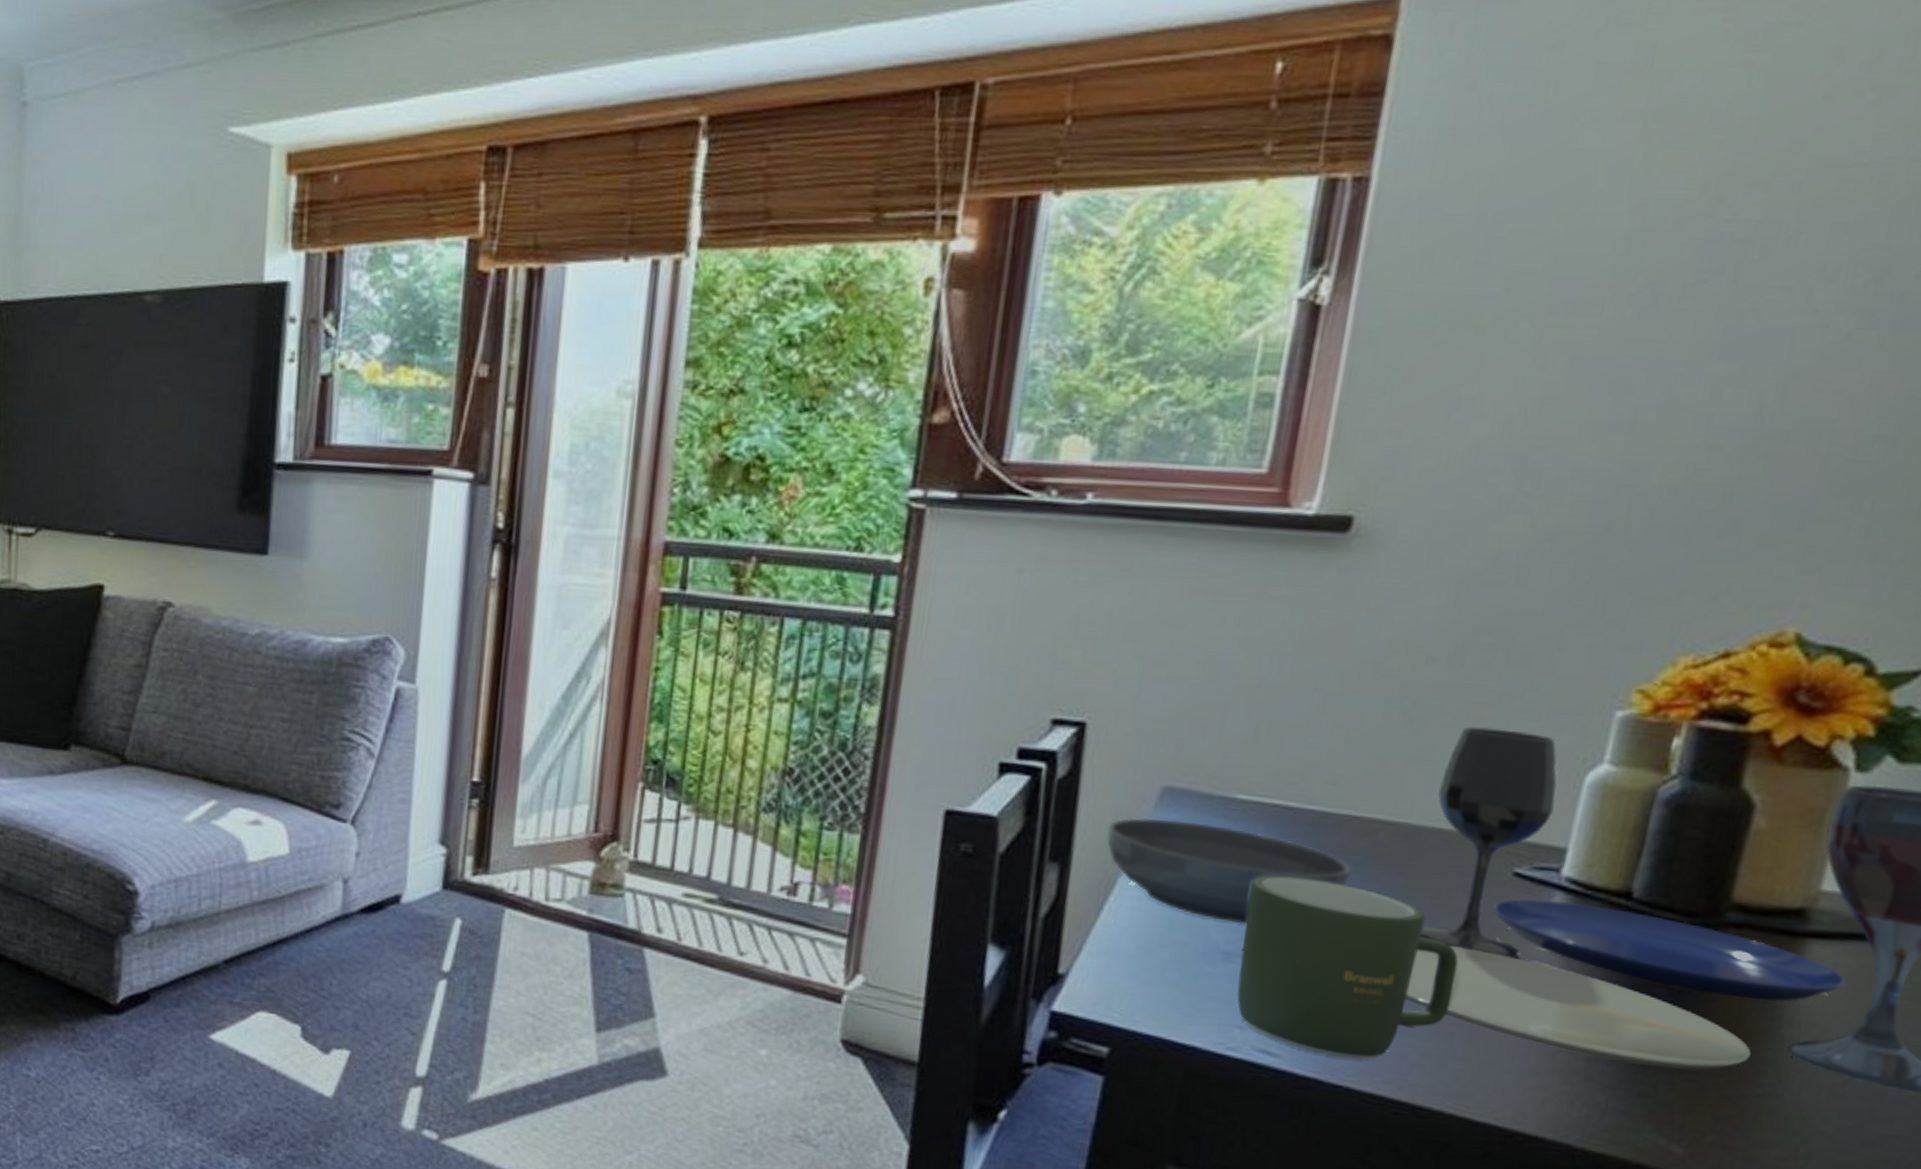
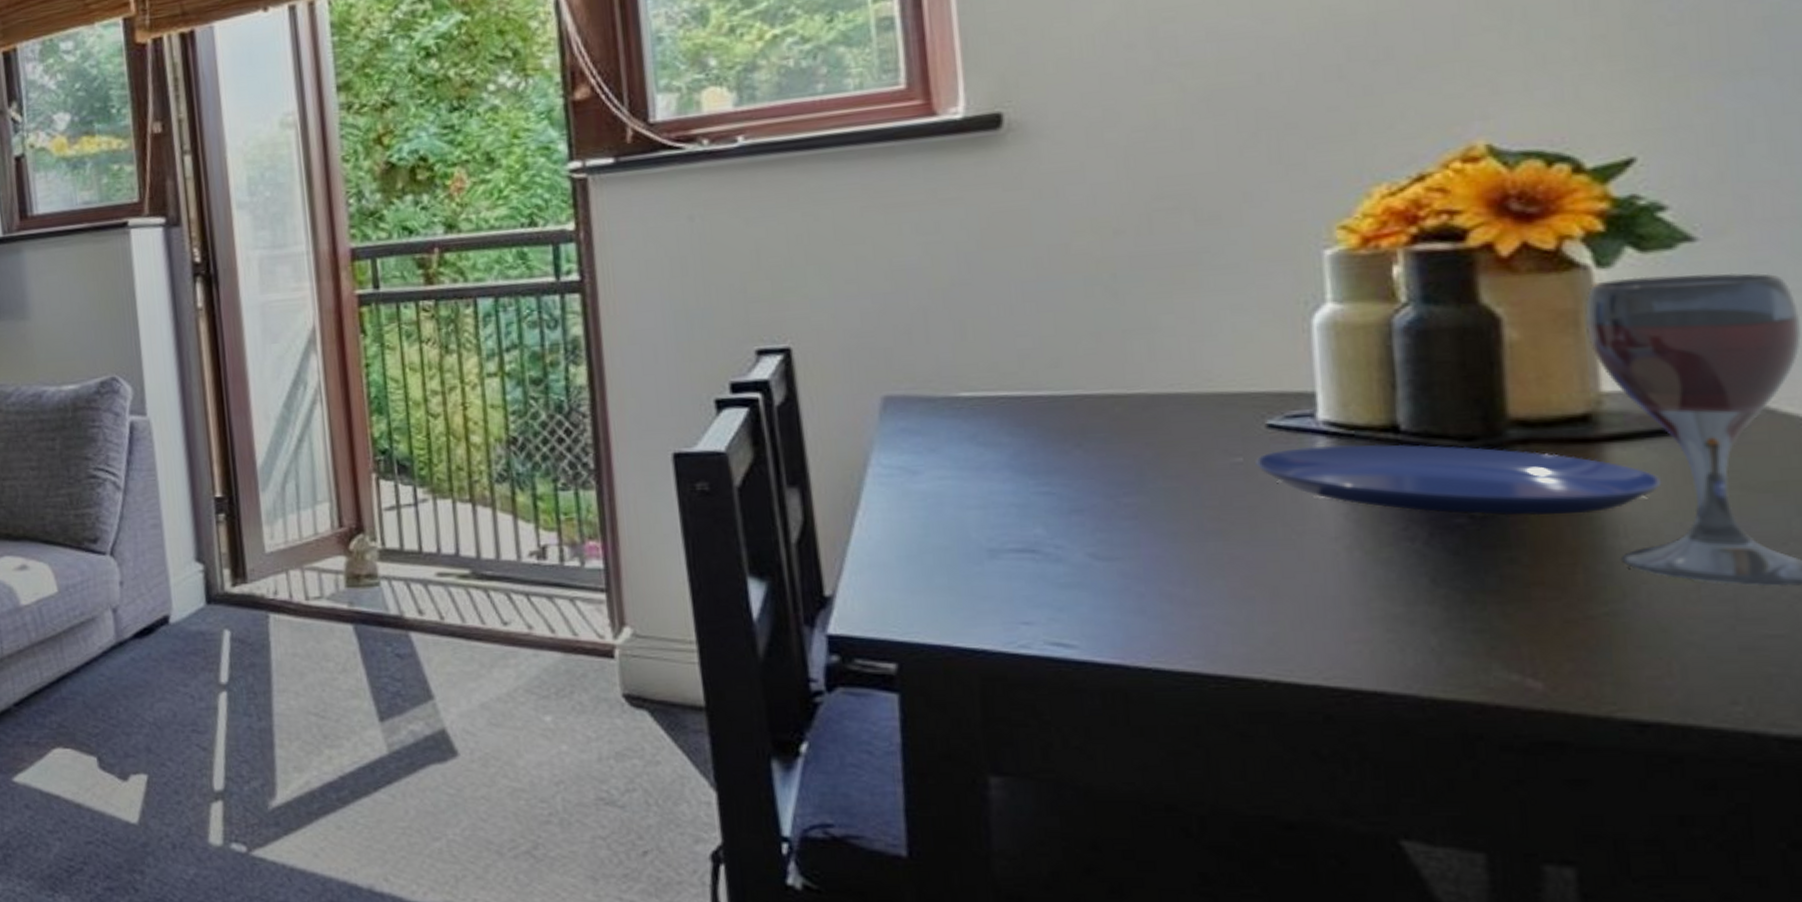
bowl: present [1106,817,1352,925] -> none [838,425,1098,519]
mug: present [1237,875,1458,1060] -> none [997,462,1241,640]
plate: present [1405,945,1751,1071] -> none [1188,507,1583,600]
wine glass: present [1419,726,1558,958] -> none [1163,285,1298,511]

